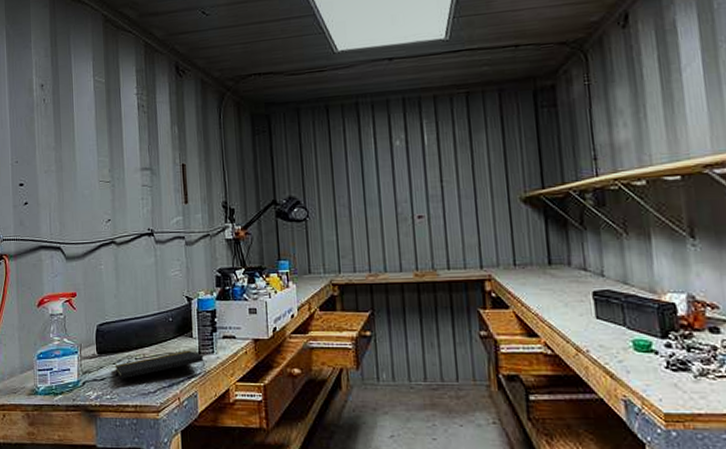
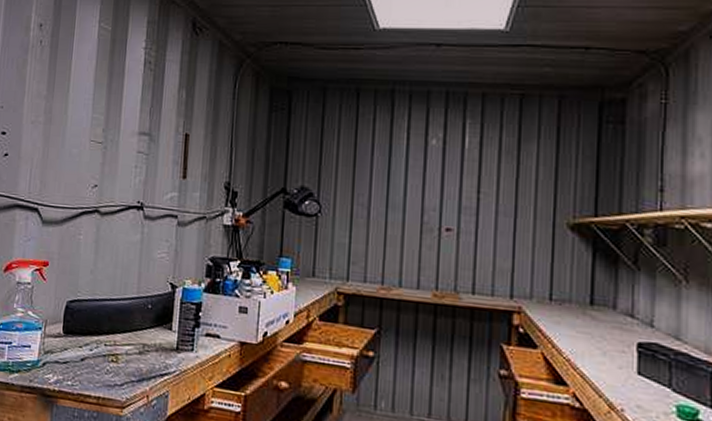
notepad: present [115,350,206,379] -> none [80,343,182,371]

